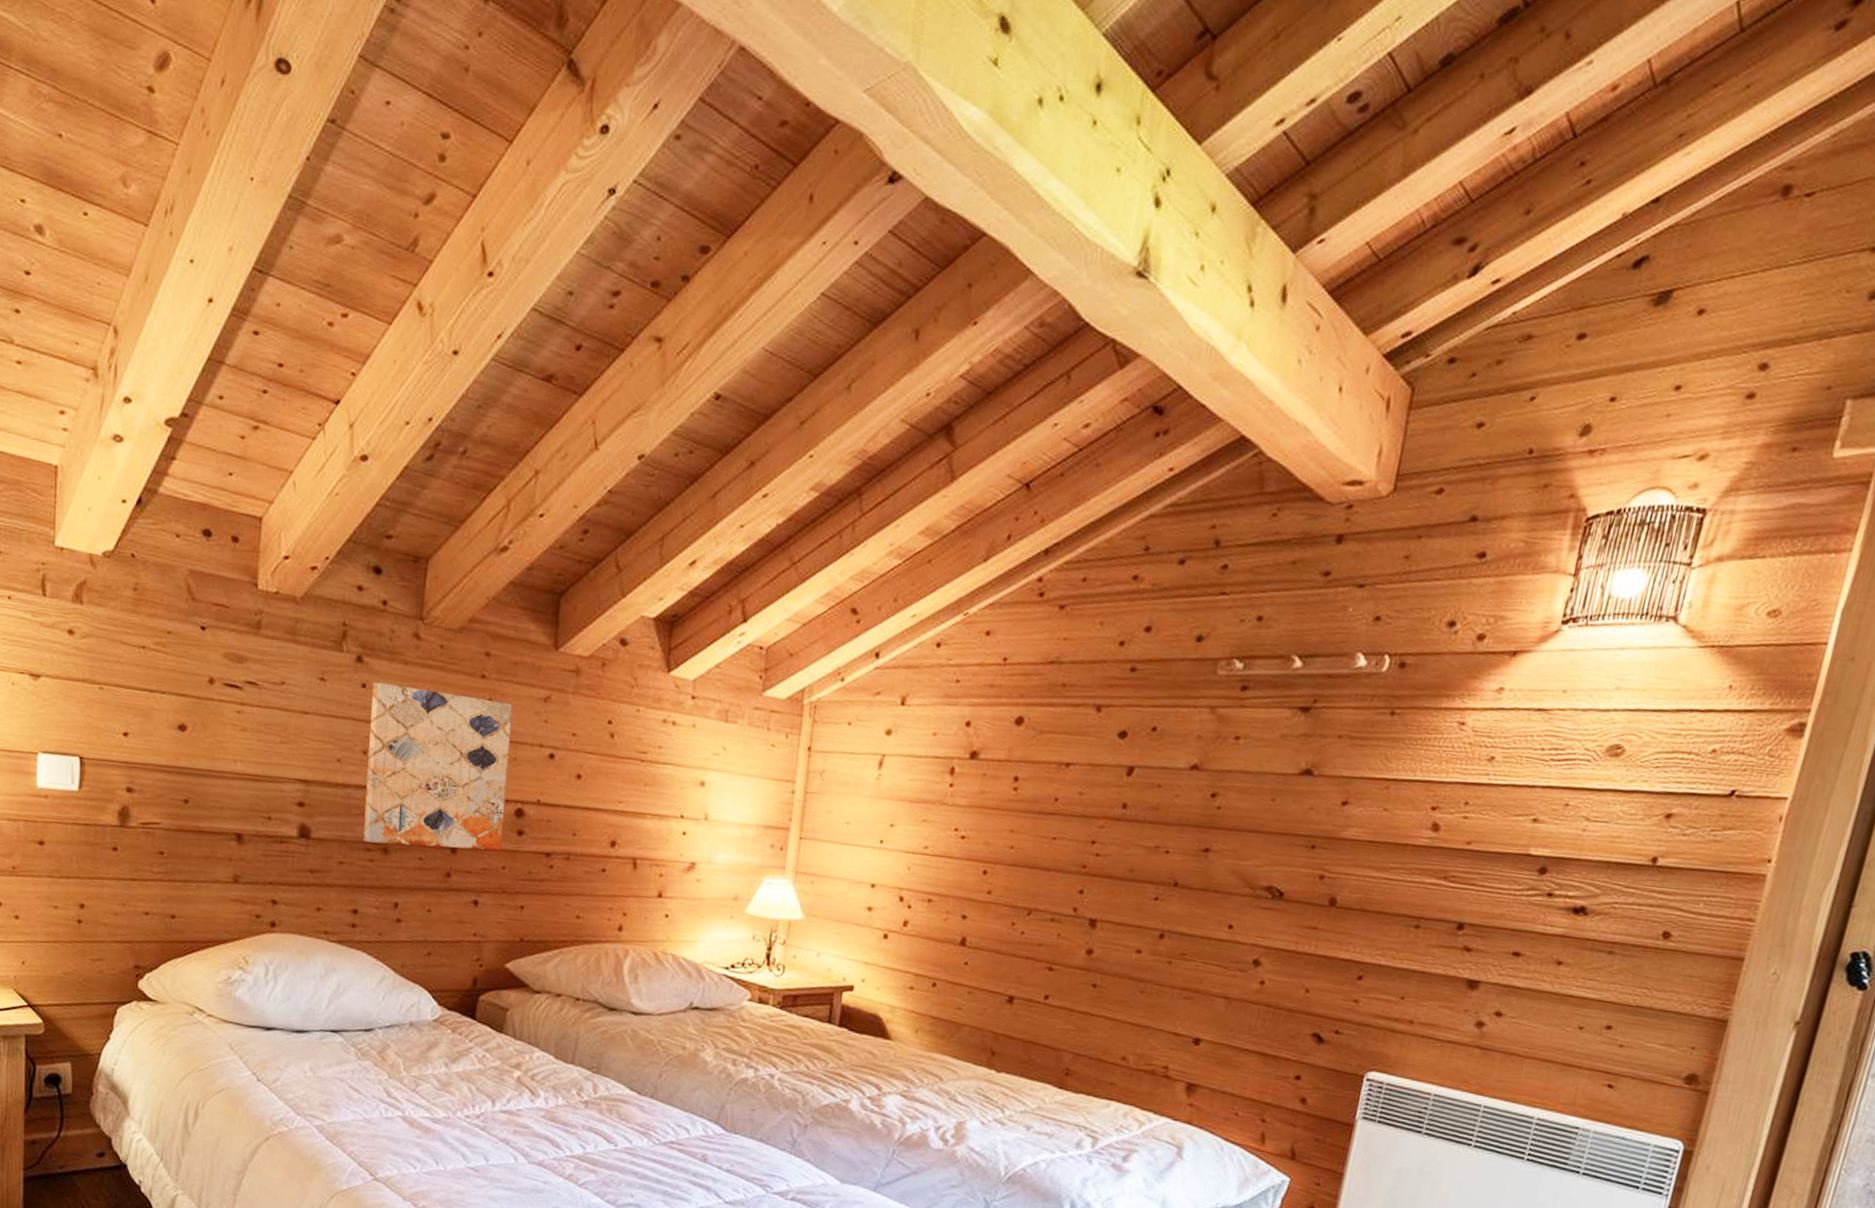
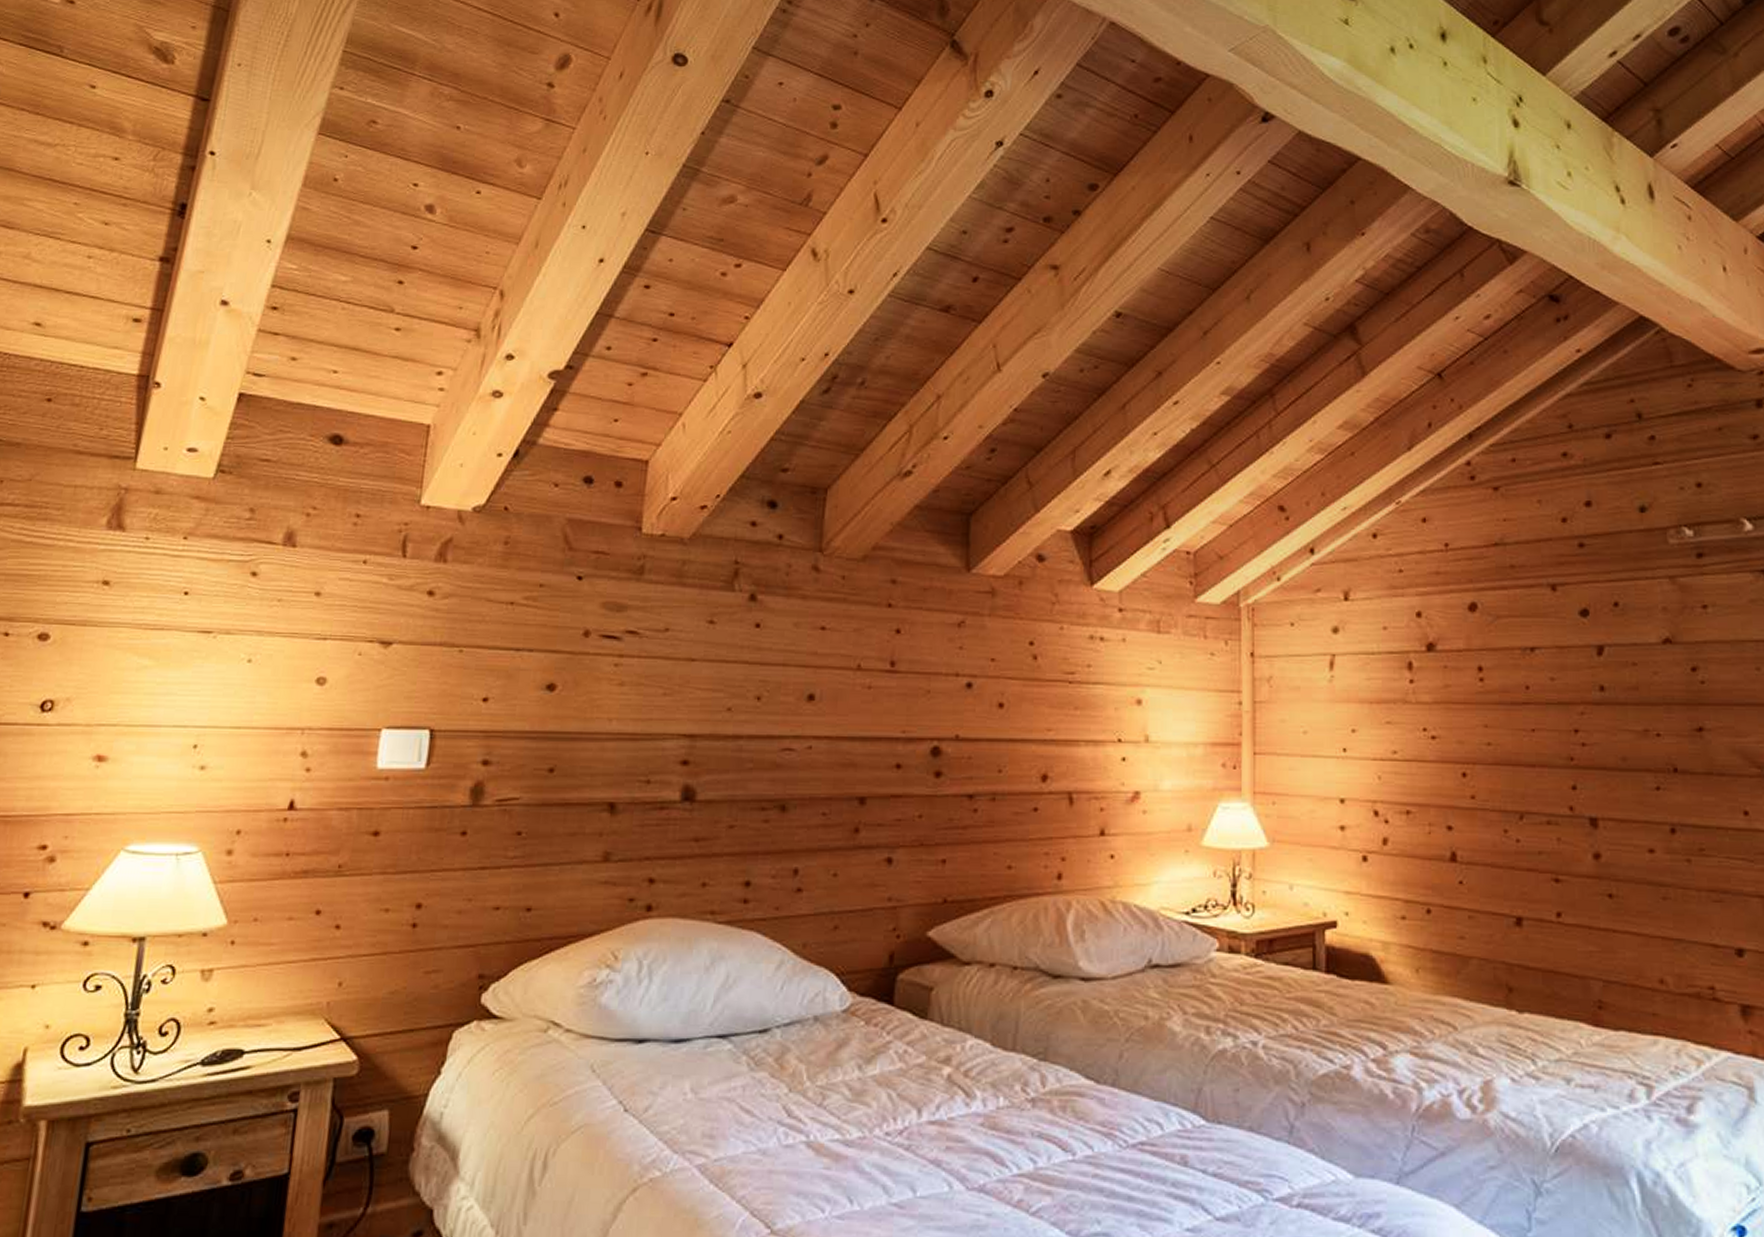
wall art: present [363,682,512,851] -> none [757,620,923,800]

